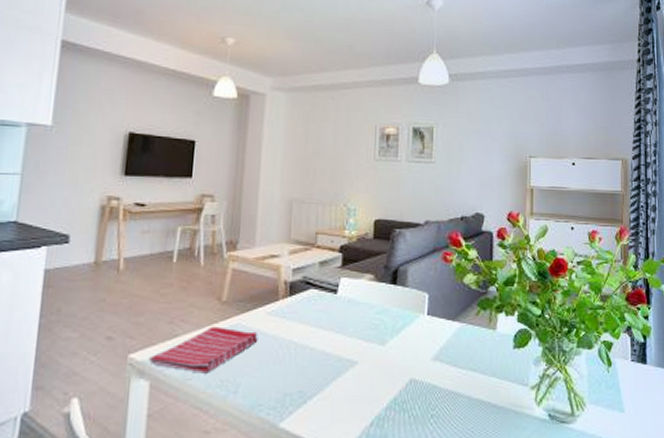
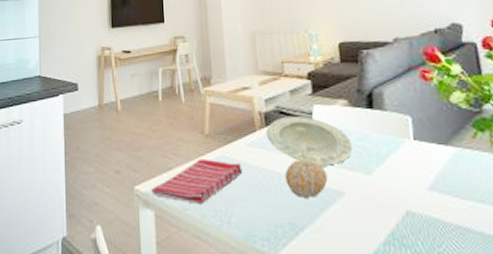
plate: none [288,286,372,337] -> present [266,115,353,166]
fruit: none [301,330,344,368] -> present [285,160,328,199]

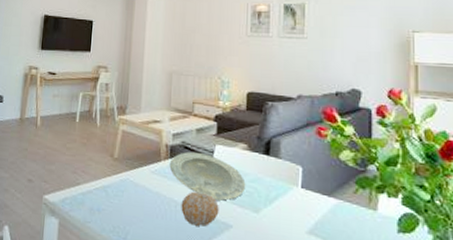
dish towel: present [151,159,243,204] -> none [58,179,144,219]

